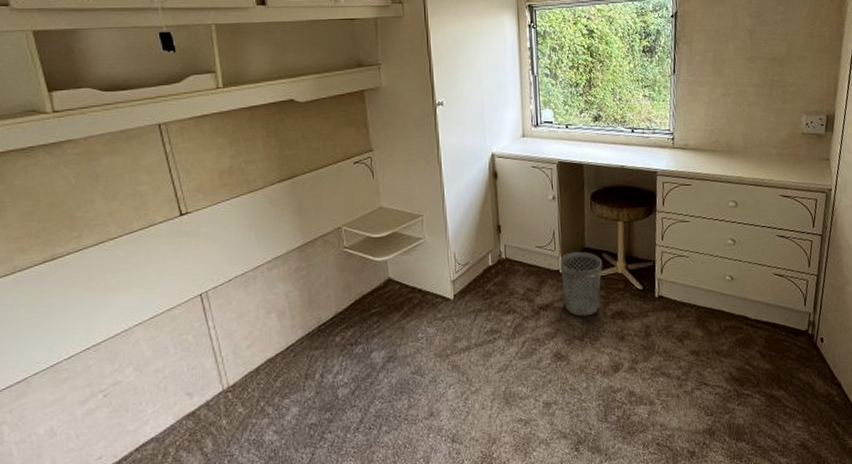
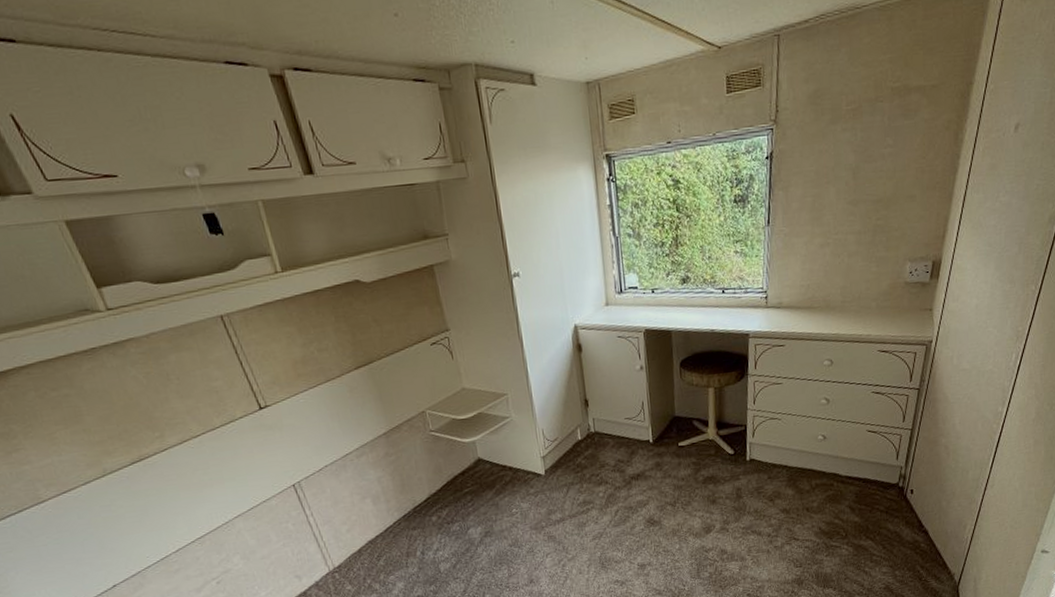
wastebasket: present [560,251,602,317] -> none [650,420,693,483]

